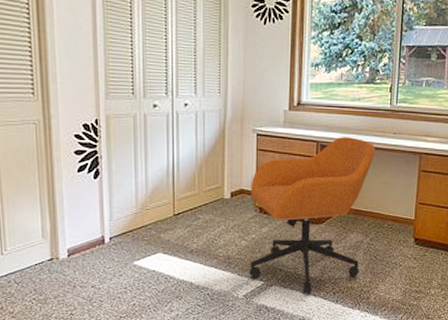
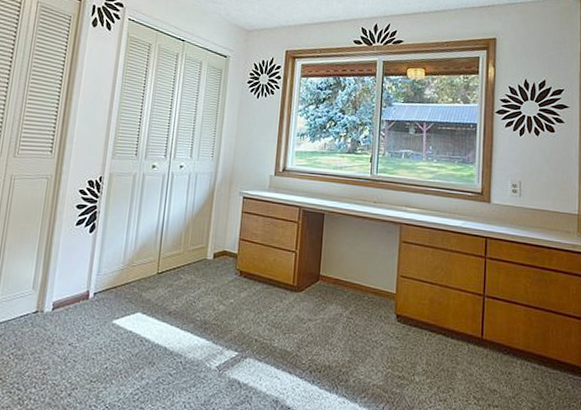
office chair: present [249,137,375,294] -> none [224,203,356,370]

